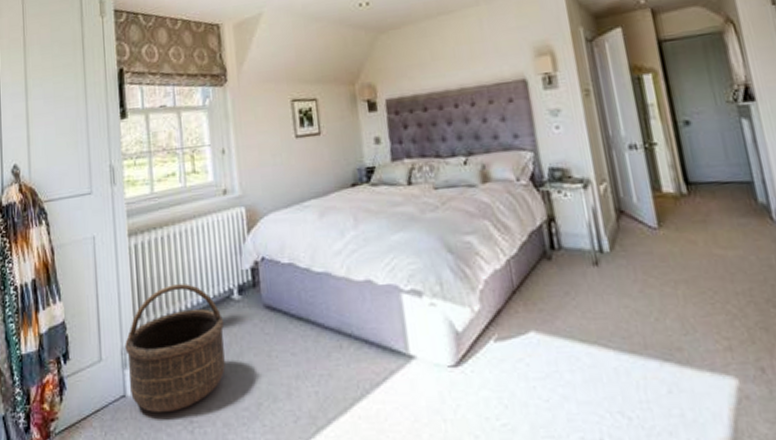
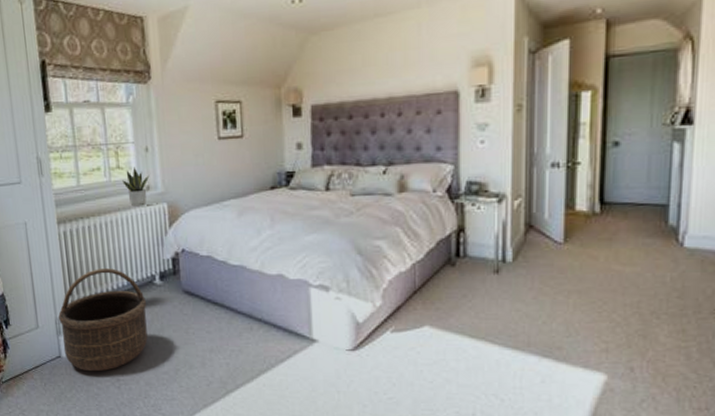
potted plant: none [198,170,227,213] -> present [122,167,150,207]

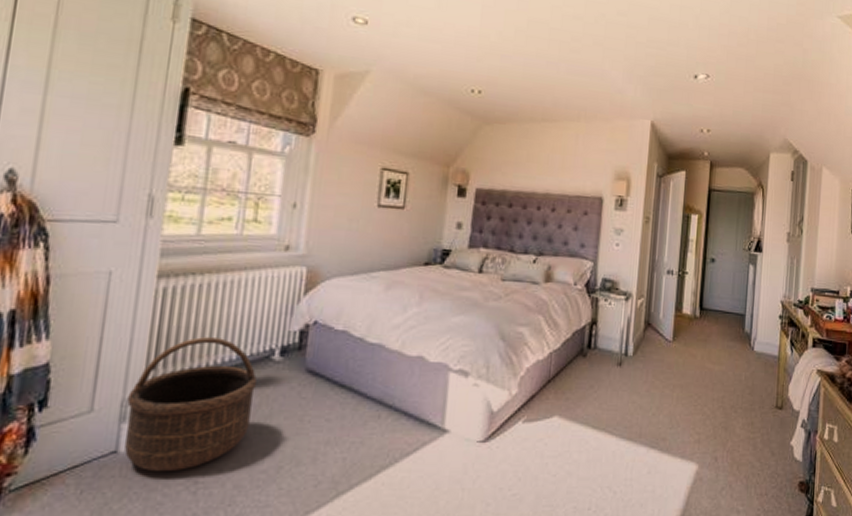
potted plant: present [122,167,150,207] -> none [257,222,292,268]

